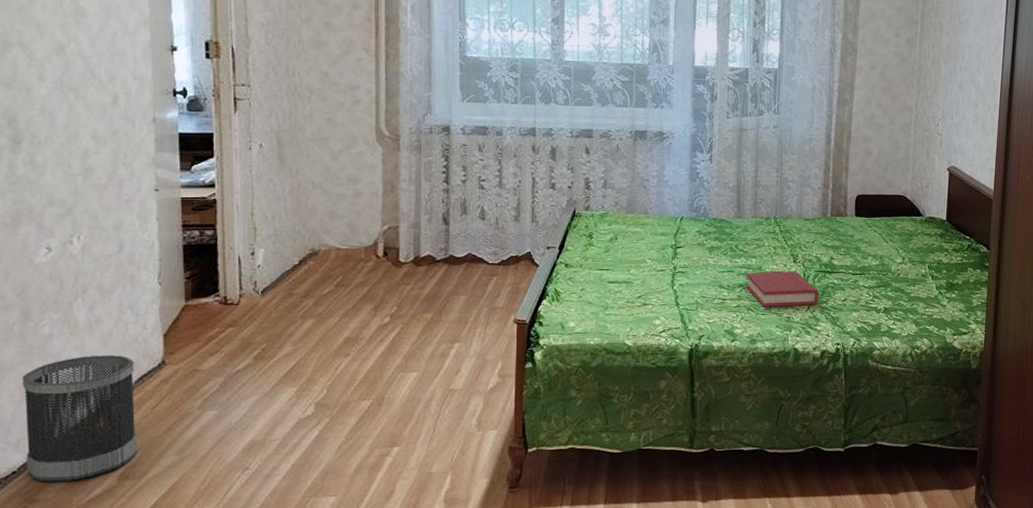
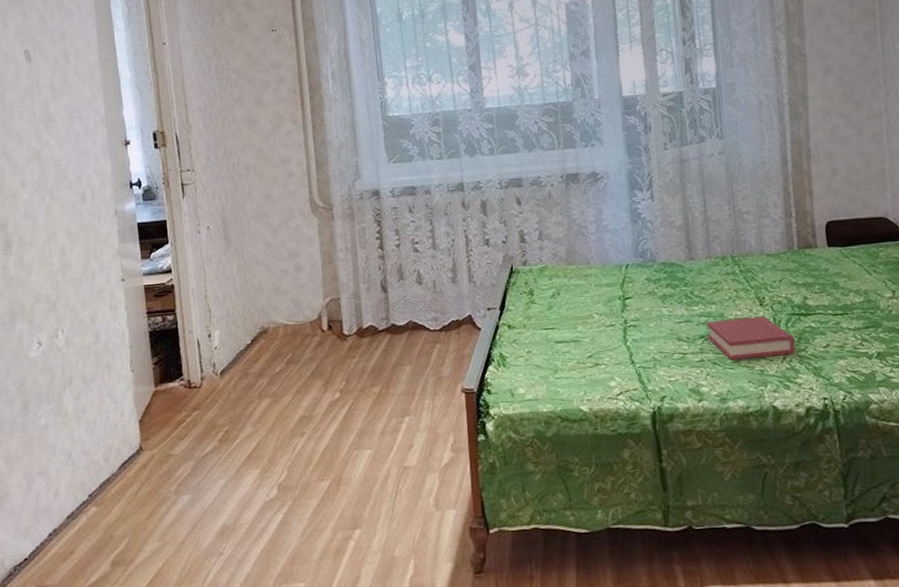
wastebasket: present [21,354,138,482] -> none [26,442,125,569]

